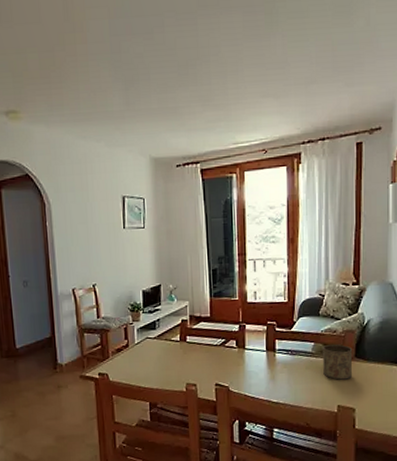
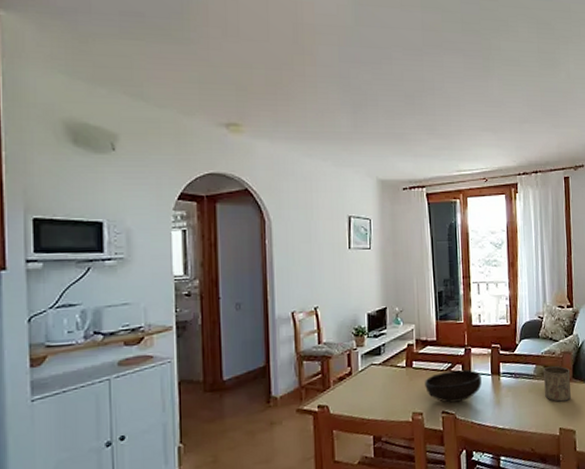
bowl: none [198,345,256,376] -> present [425,369,482,403]

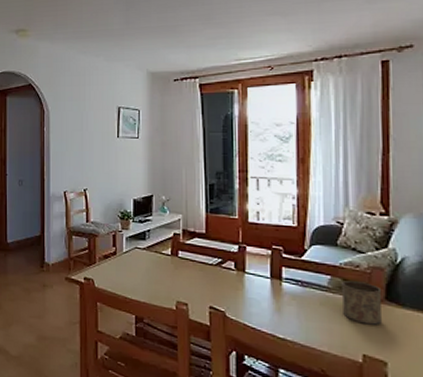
bowl: present [425,369,482,403] -> none [191,266,258,300]

